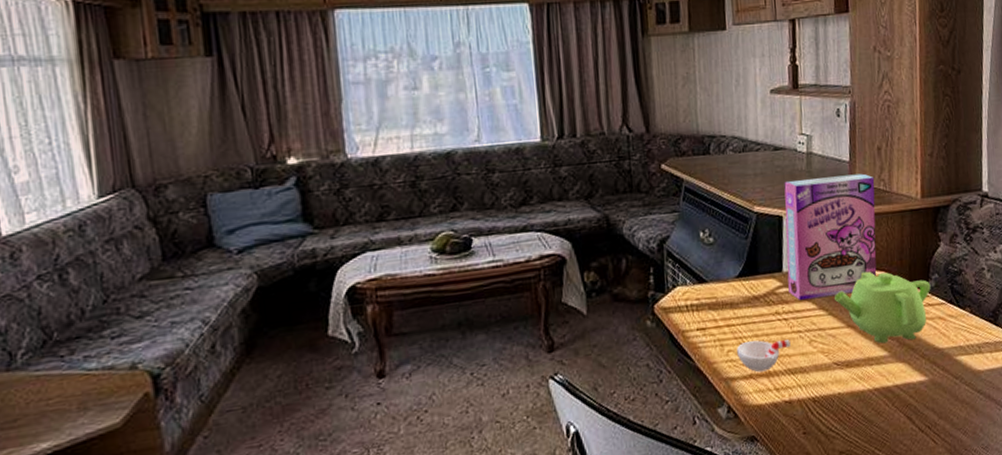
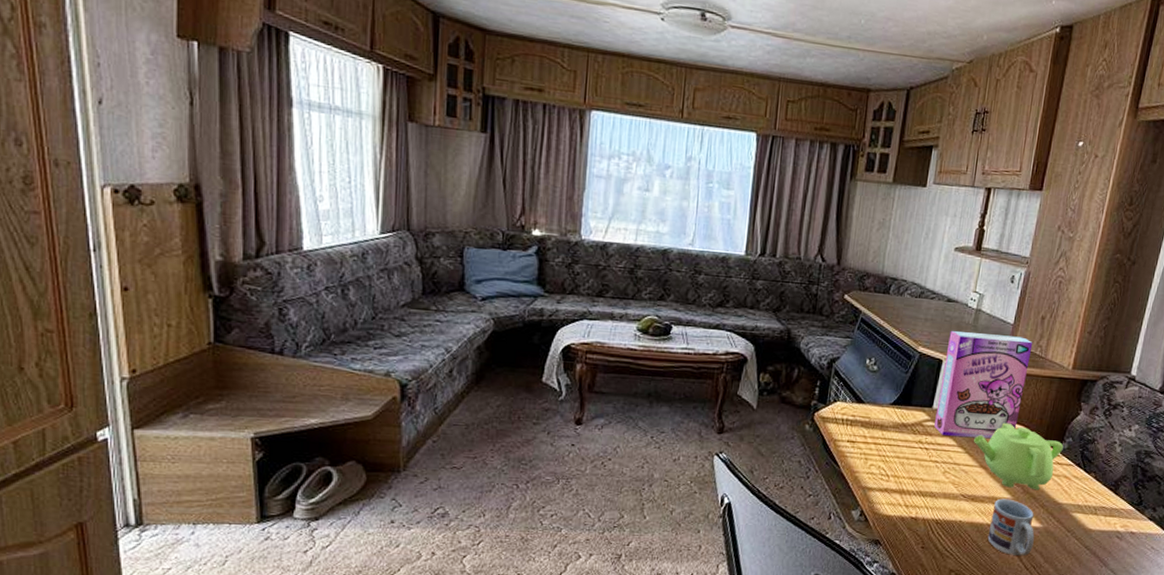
cup: present [737,339,791,373] -> none [878,460,927,489]
cup: none [871,356,923,420] -> present [987,498,1035,556]

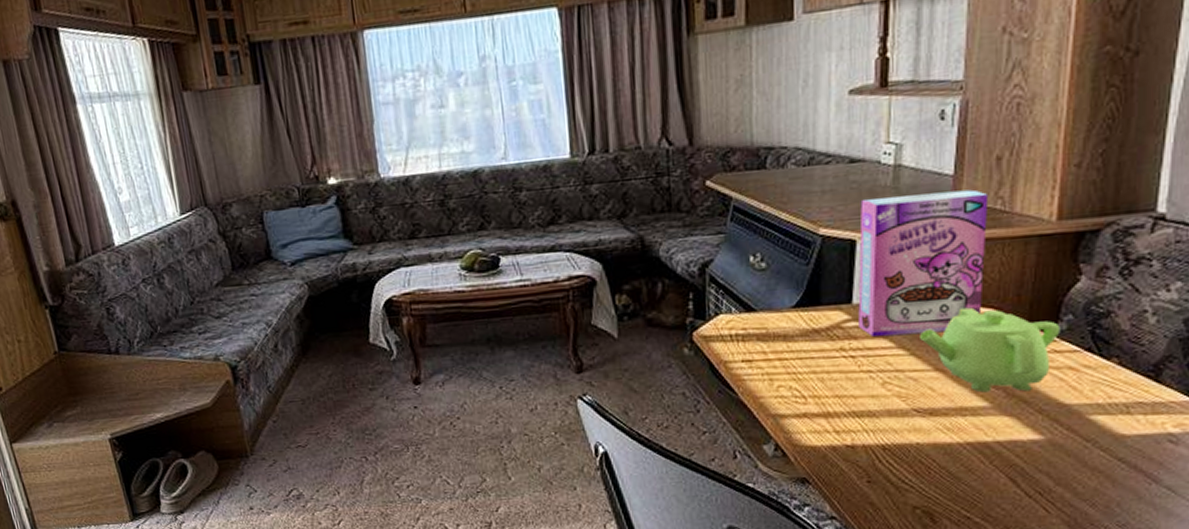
cup: present [987,498,1035,556] -> none [962,407,1034,480]

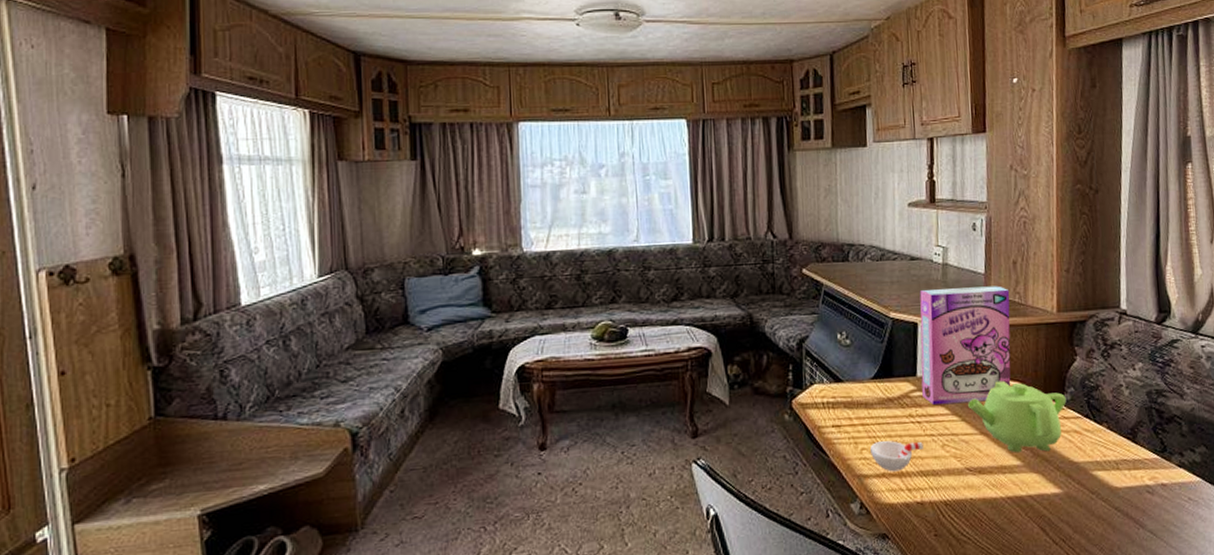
cup: none [789,377,857,412] -> present [870,441,923,472]

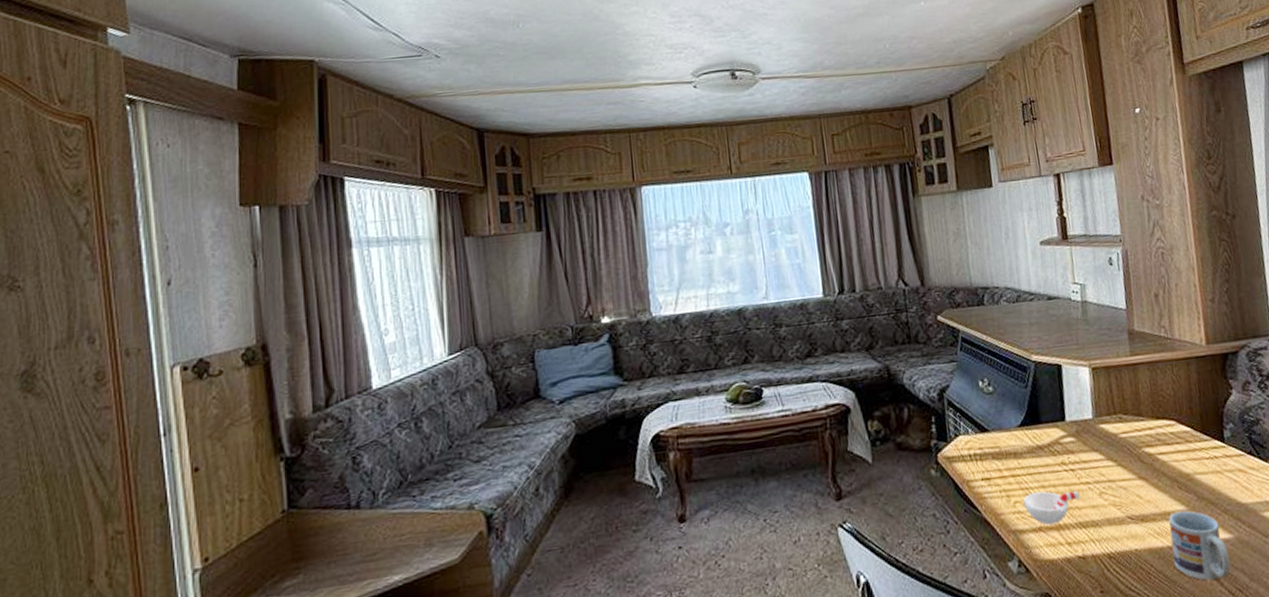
cereal box: present [919,286,1011,404] -> none [1060,320,1166,450]
teapot: present [968,381,1067,453] -> none [1122,420,1227,498]
cup: none [1004,465,1057,530] -> present [1169,510,1231,581]

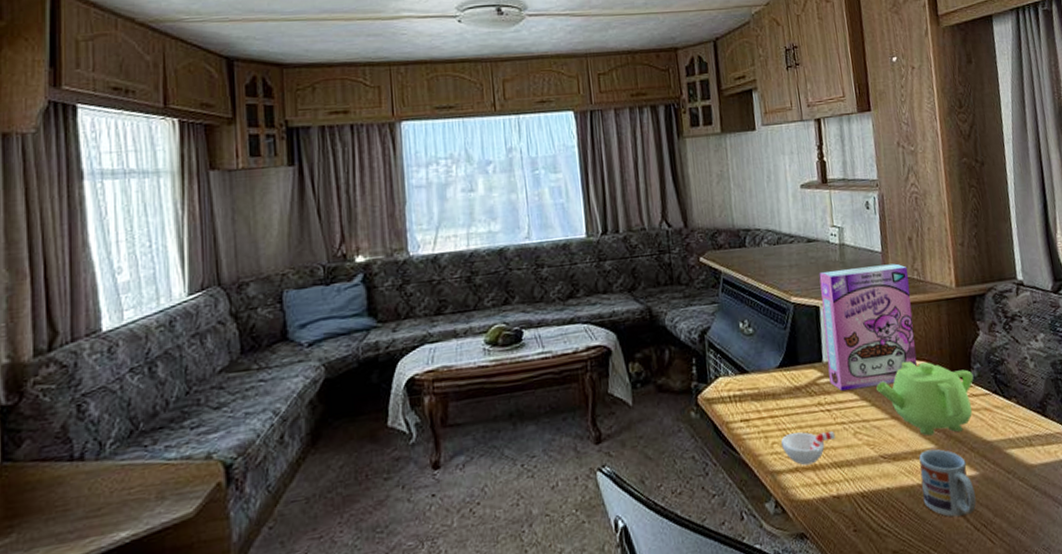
cereal box: none [1060,320,1166,450] -> present [819,263,917,391]
teapot: none [1122,420,1227,498] -> present [876,361,974,436]

